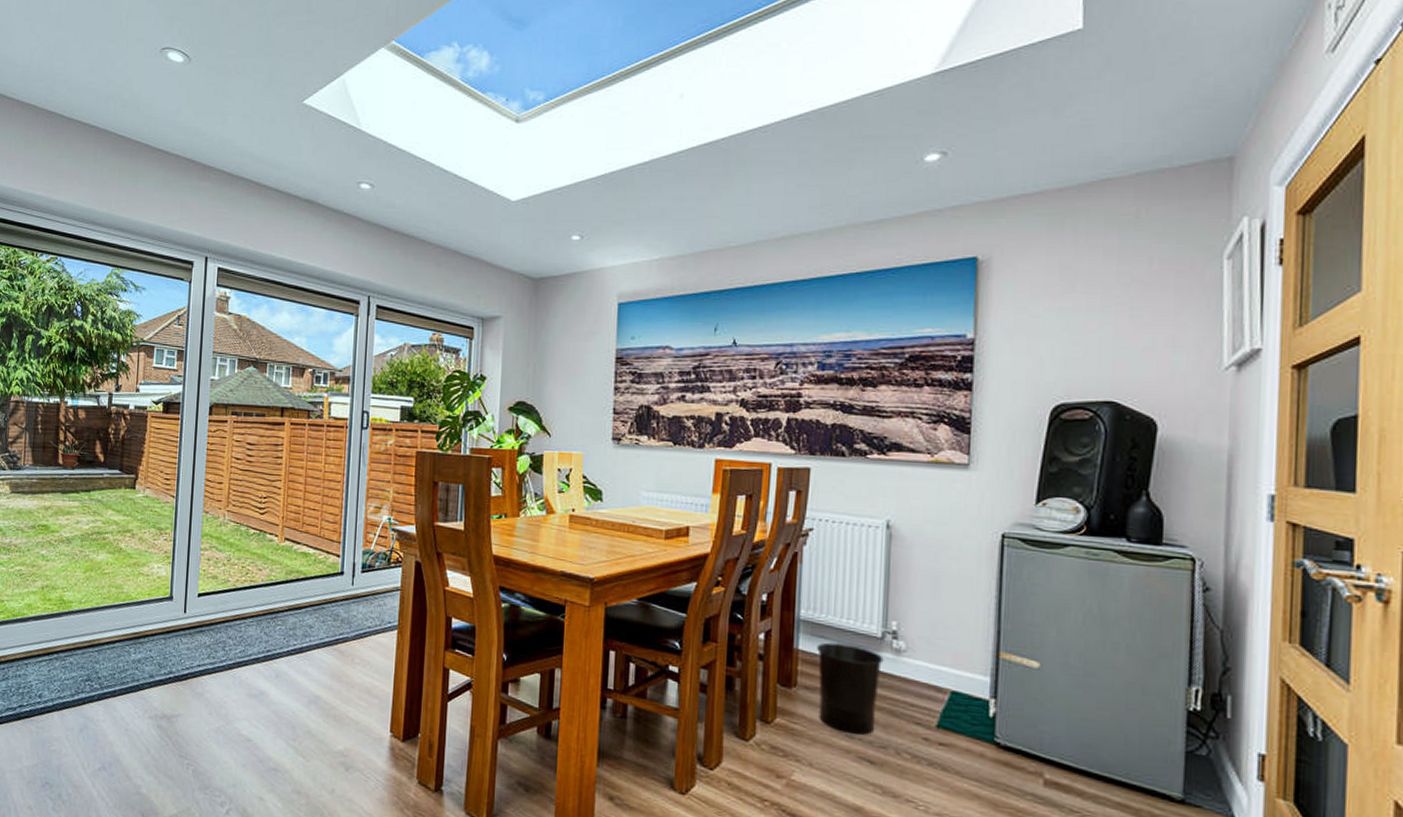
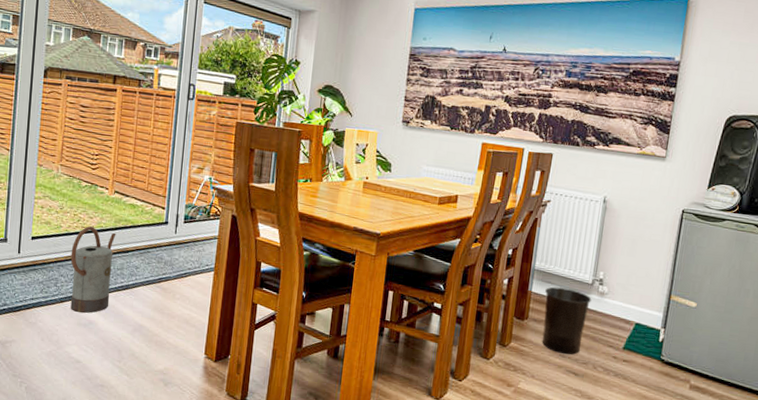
watering can: none [239,579,287,682] -> present [70,226,116,313]

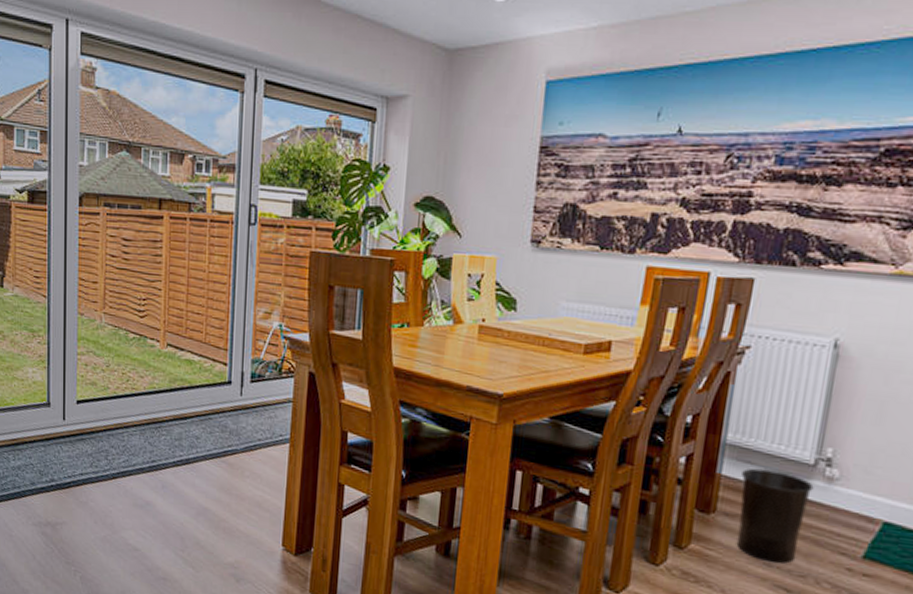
watering can: present [70,226,116,313] -> none [121,387,172,492]

